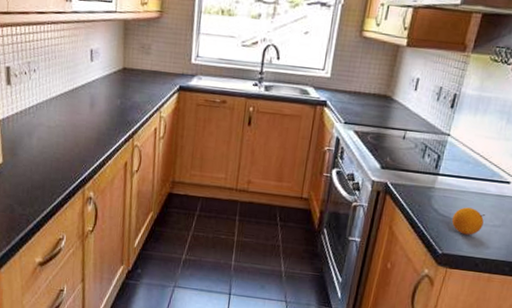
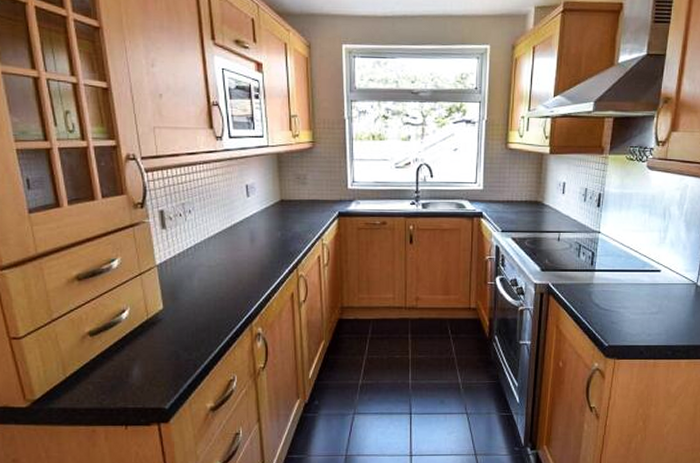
fruit: present [451,207,486,235] -> none [613,299,643,325]

